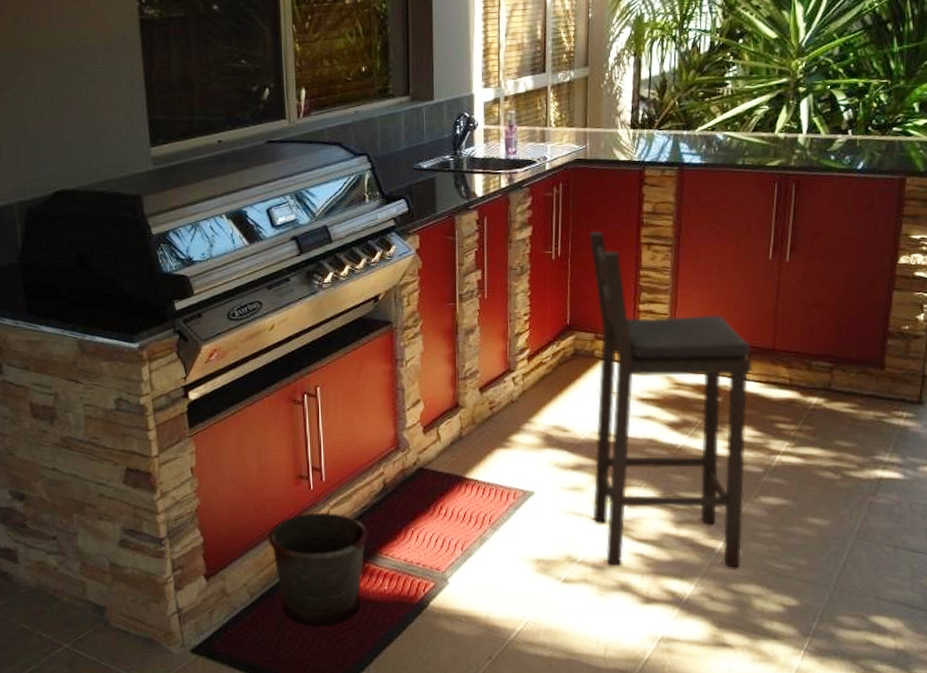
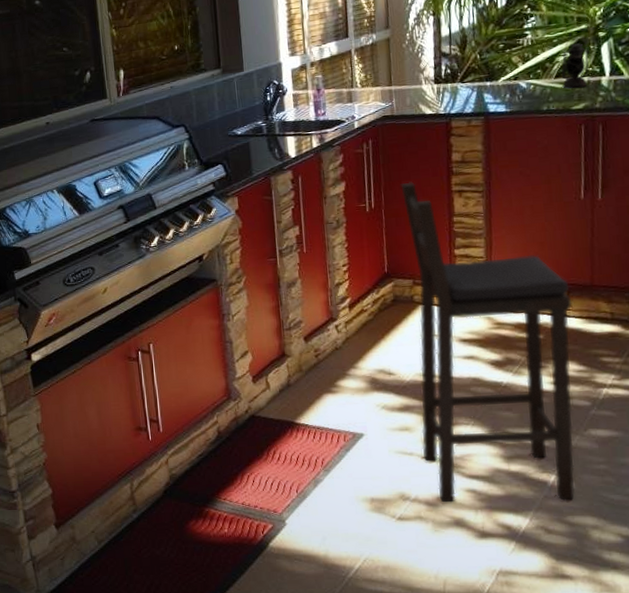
bucket: present [268,513,369,627] -> none [111,461,207,570]
lantern: none [758,77,790,144] -> present [561,24,591,89]

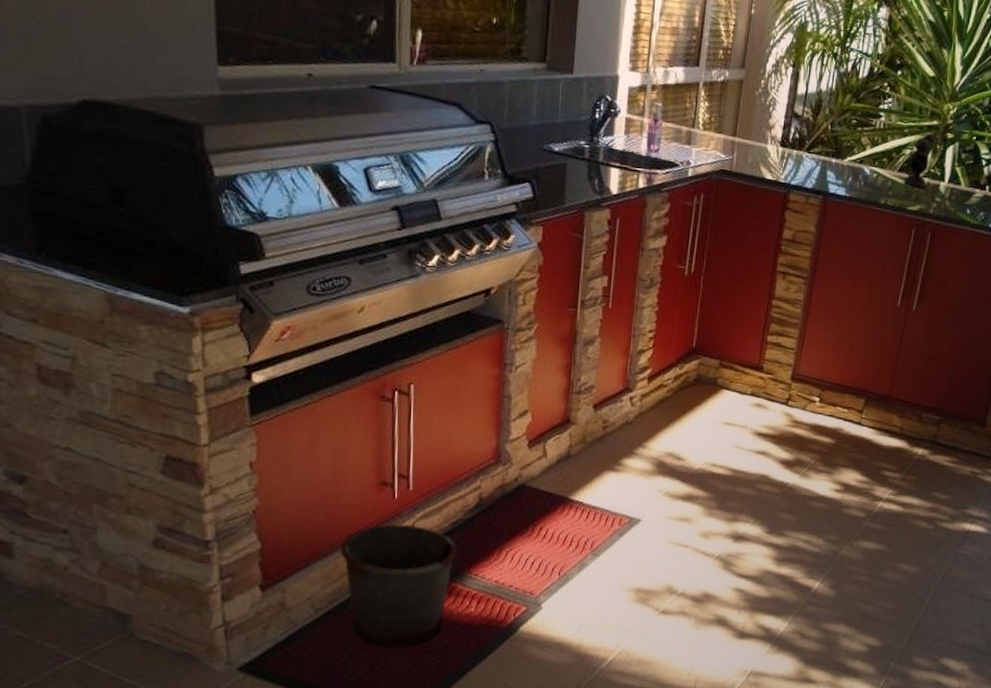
bucket: none [111,461,207,570] -> present [340,524,458,648]
bar stool: present [400,181,575,502] -> none [697,251,869,608]

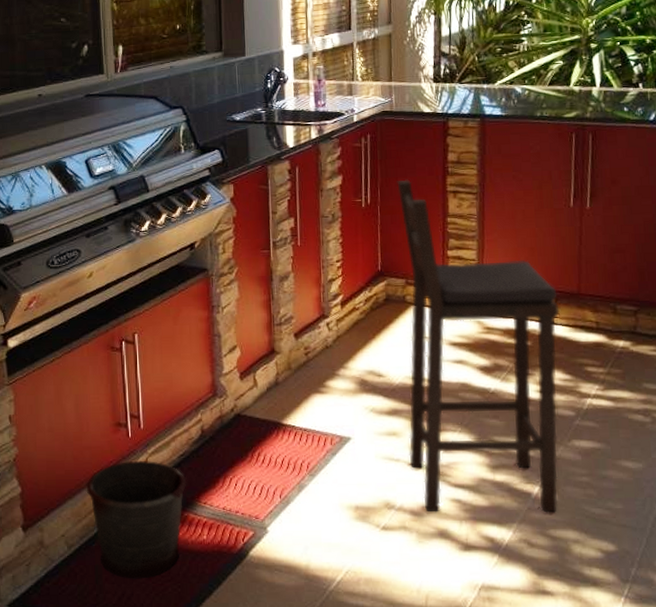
bar stool: none [697,251,869,608] -> present [397,179,560,513]
lantern: present [903,118,937,188] -> none [554,34,583,96]

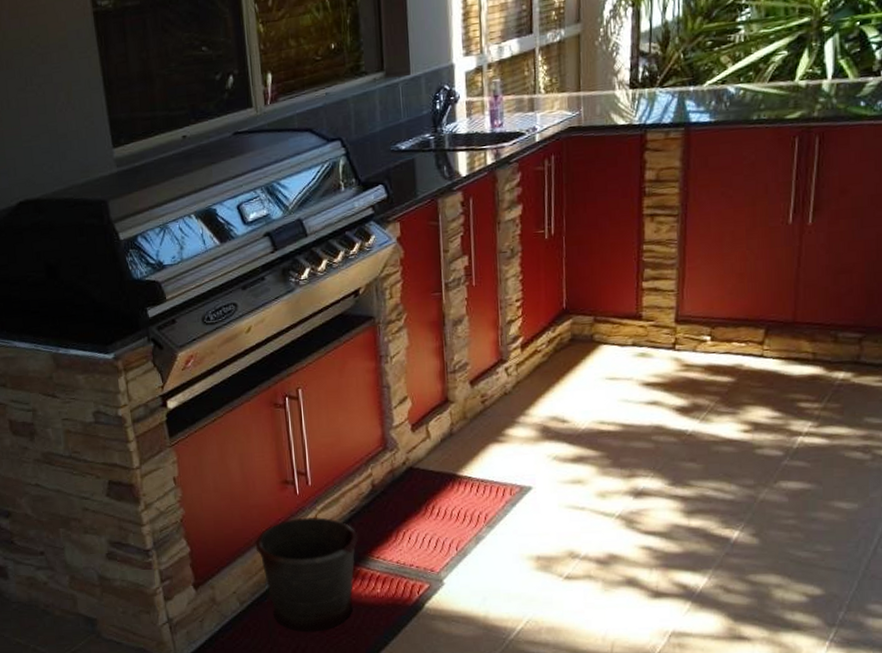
bar stool: present [397,179,560,513] -> none [585,204,771,560]

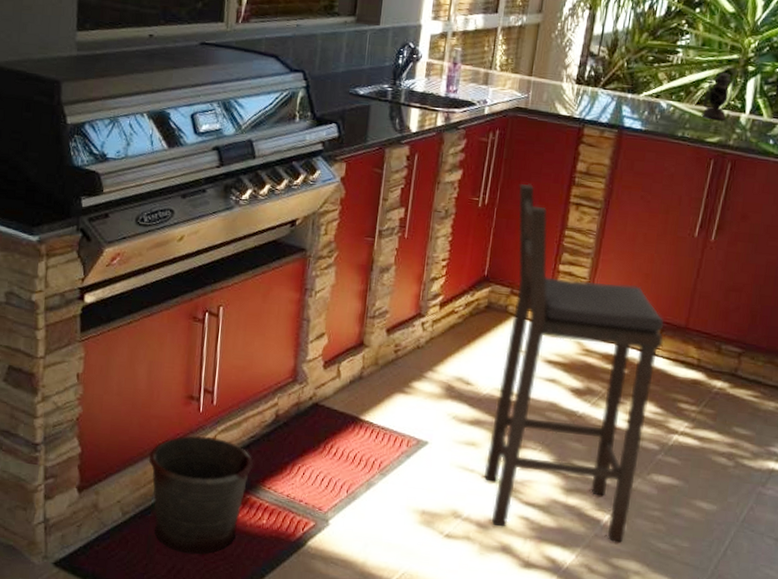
bar stool: none [585,204,771,560] -> present [483,183,665,542]
lantern: none [776,17,813,94] -> present [701,52,737,120]

